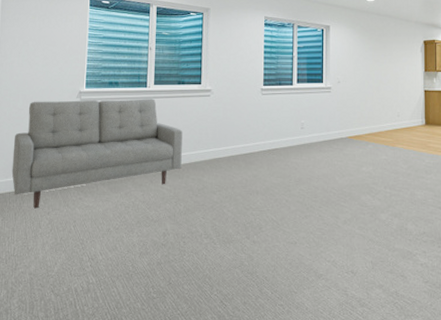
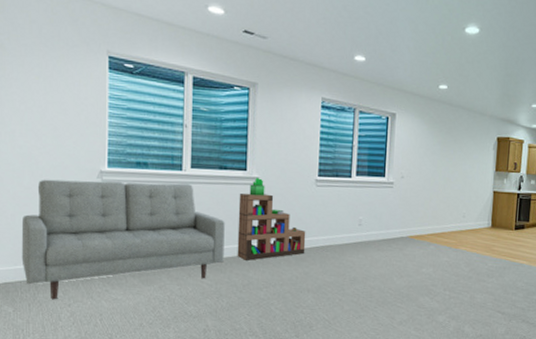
bookshelf: none [193,90,254,166] -> present [237,178,306,261]

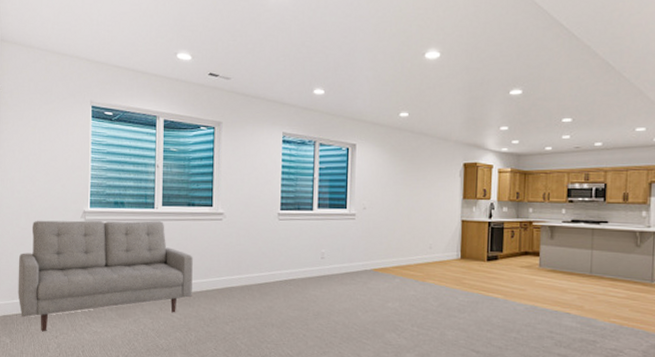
bookshelf: present [237,178,306,261] -> none [204,213,270,295]

